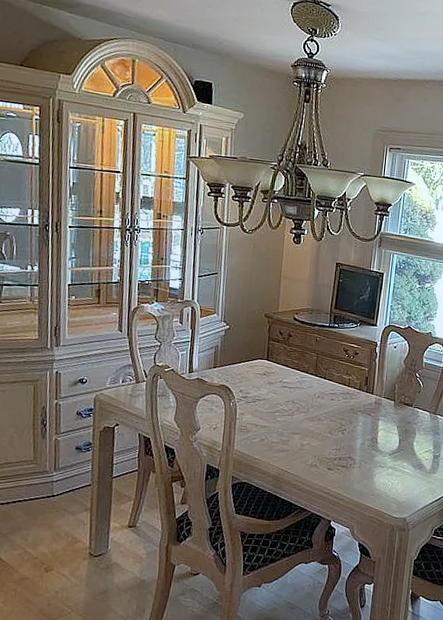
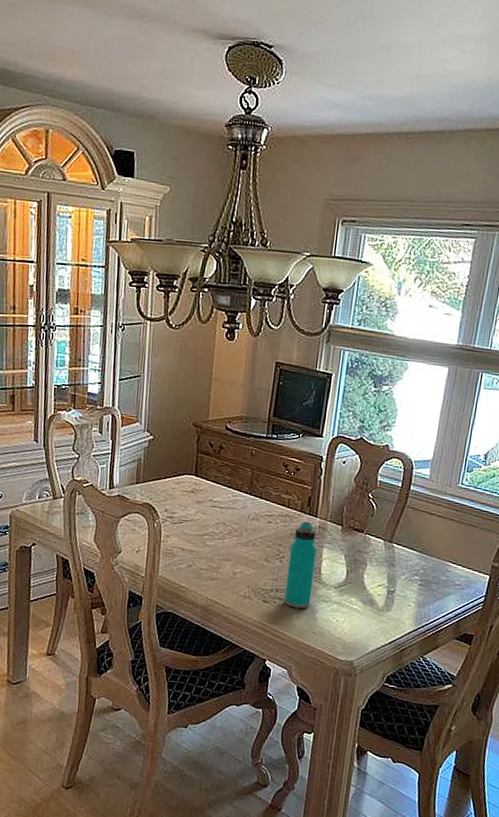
water bottle: none [346,398,374,474] -> present [284,522,317,609]

